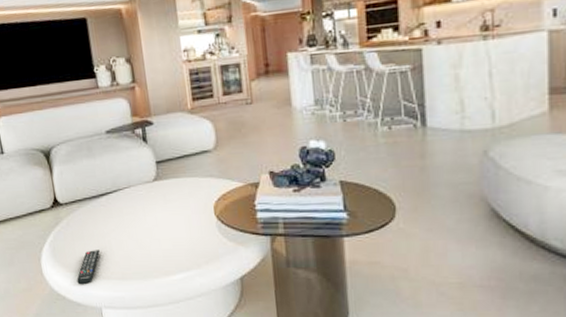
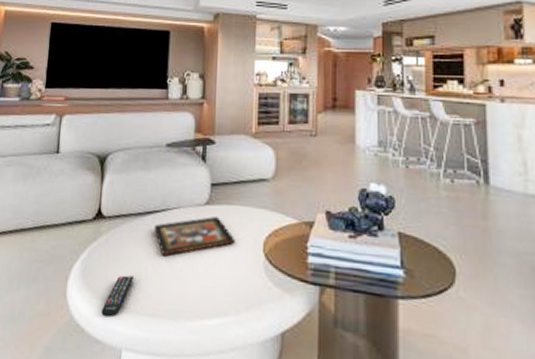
decorative tray: none [109,189,188,230] -> present [154,216,236,256]

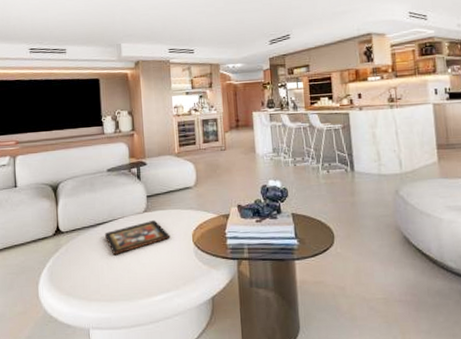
remote control: present [101,275,134,318] -> none [69,274,92,307]

